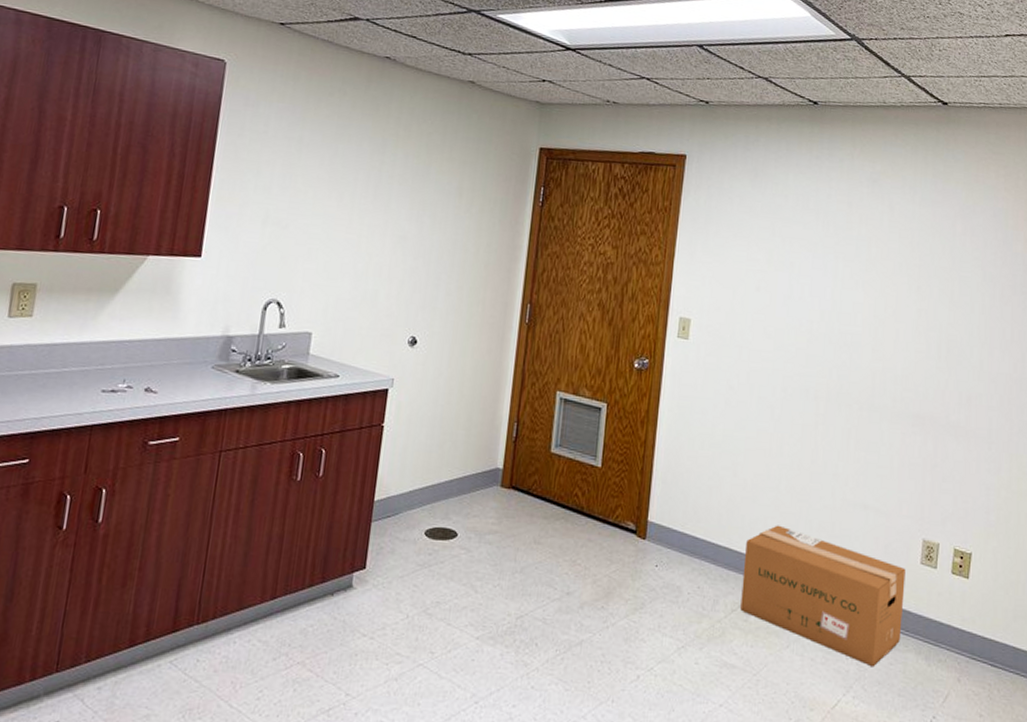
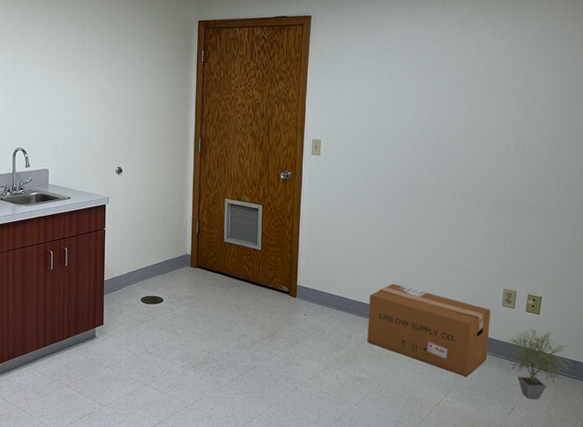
potted plant: none [920,599,1013,703] -> present [502,329,573,399]

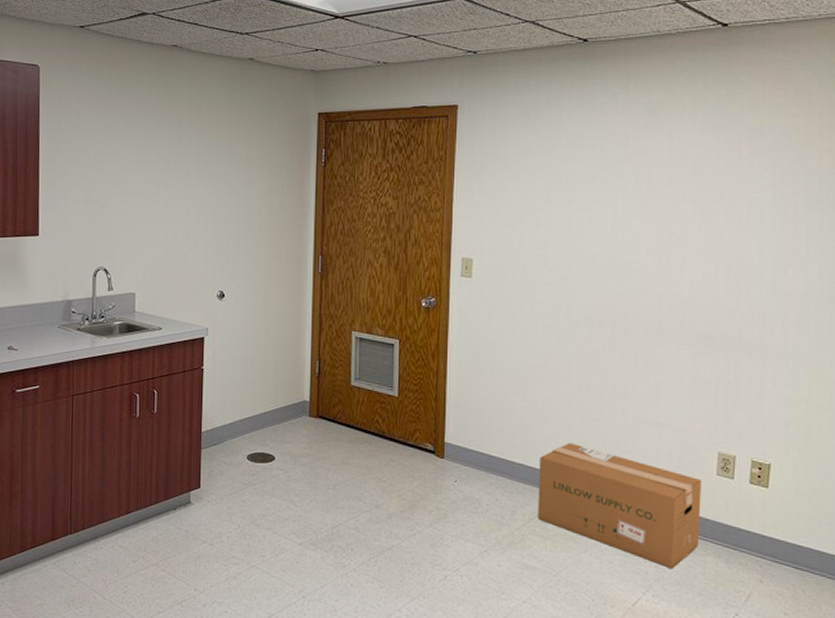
potted plant: present [502,329,573,399] -> none [718,507,818,602]

